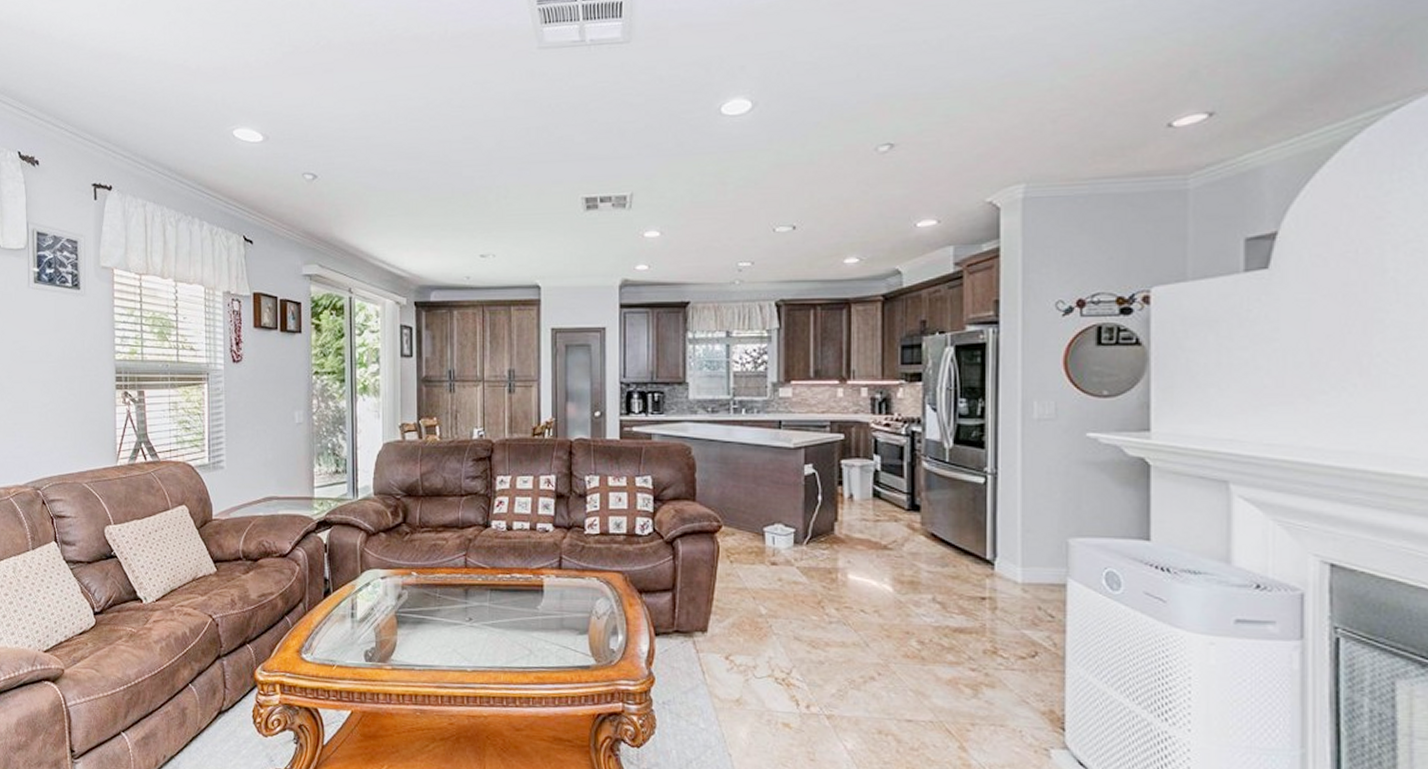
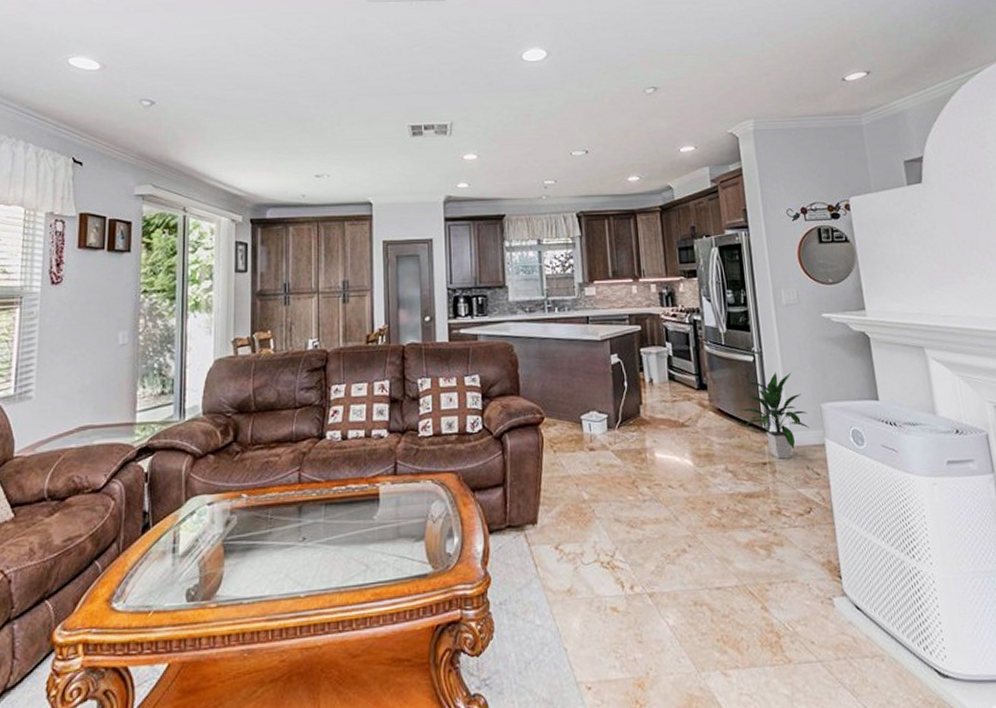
indoor plant: none [958,497,1049,596] -> present [739,372,810,459]

